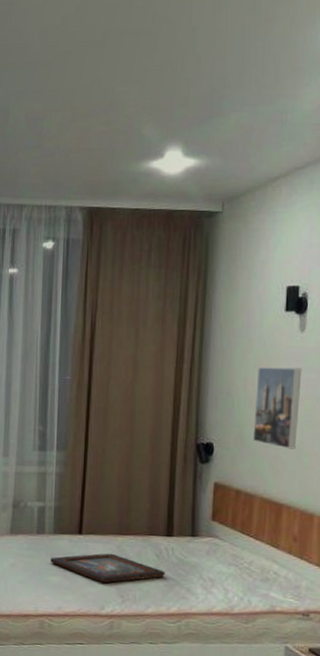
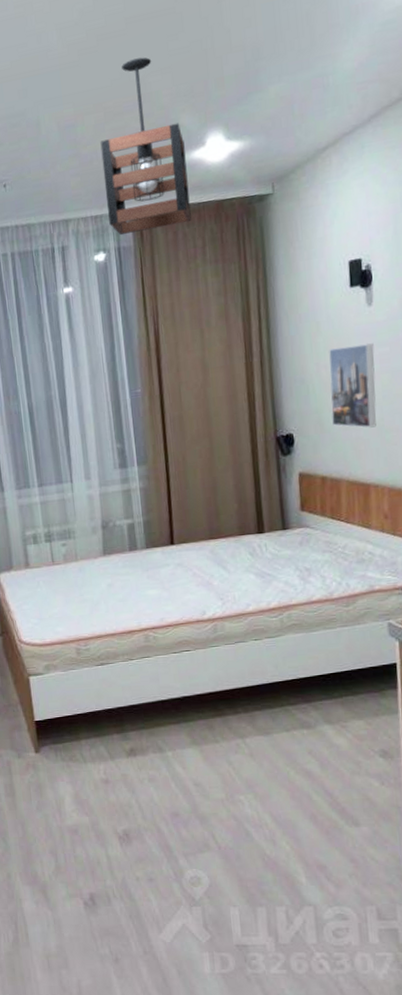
decorative tray: present [50,553,165,584] -> none [146,558,261,589]
pendant light: none [62,68,144,227] -> present [100,57,191,235]

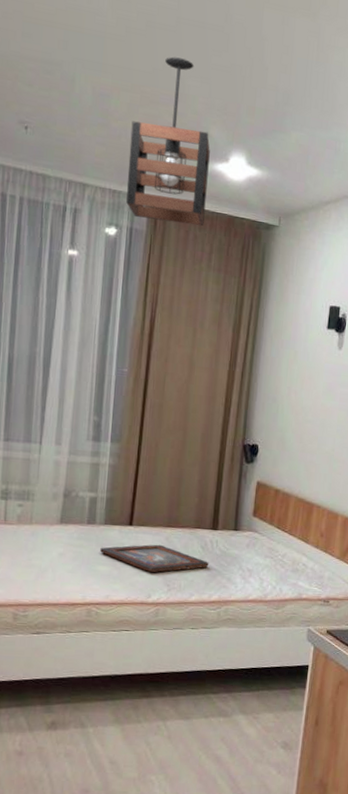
decorative tray: none [146,558,261,589] -> present [100,544,209,573]
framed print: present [329,343,376,428] -> none [293,378,337,455]

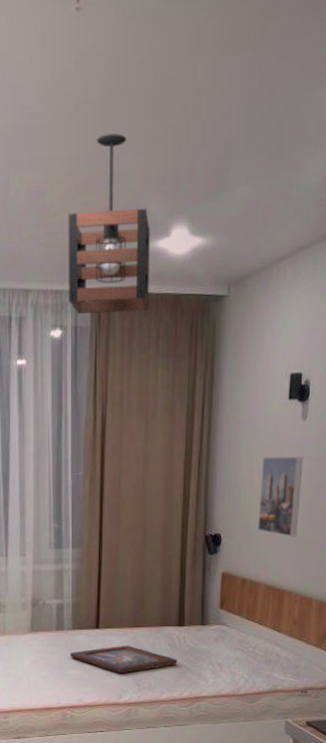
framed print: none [293,378,337,455] -> present [258,456,304,537]

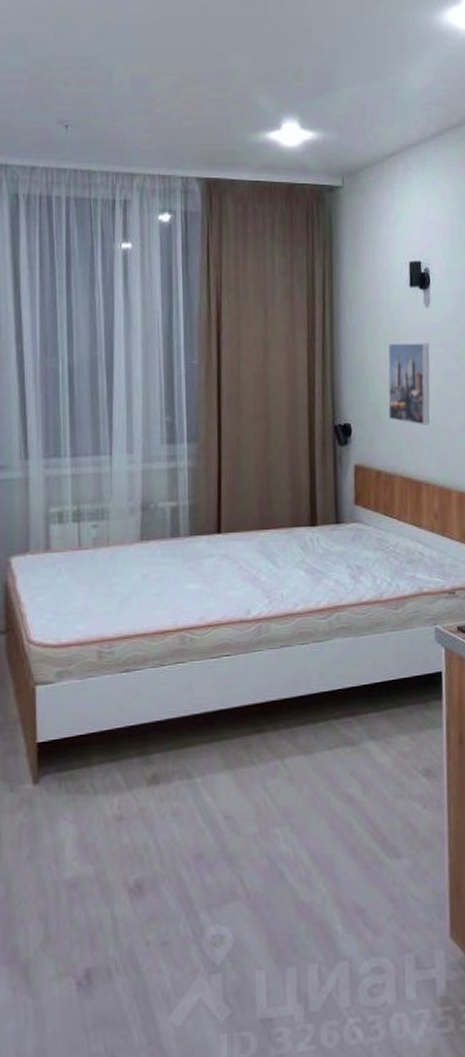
pendant light: present [68,134,150,313] -> none [175,33,262,199]
decorative tray: present [70,645,178,674] -> none [188,550,312,585]

